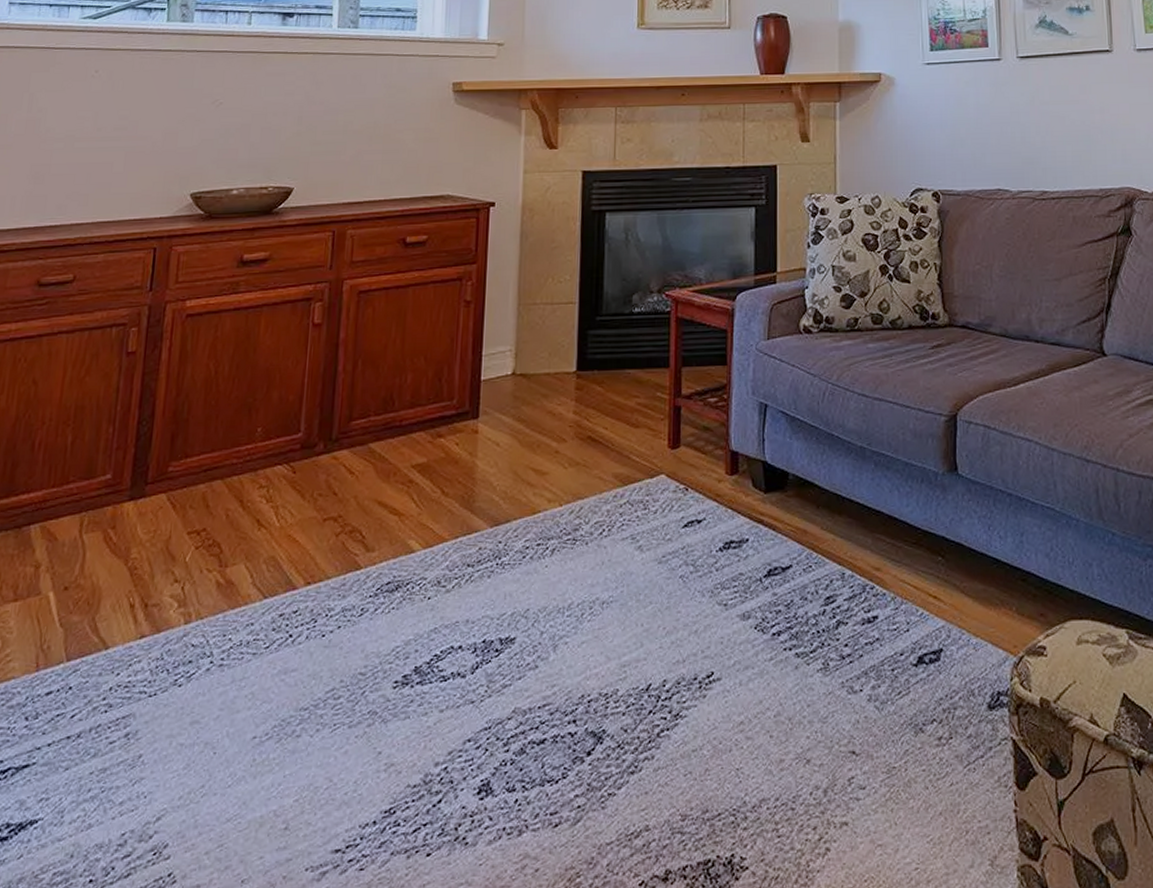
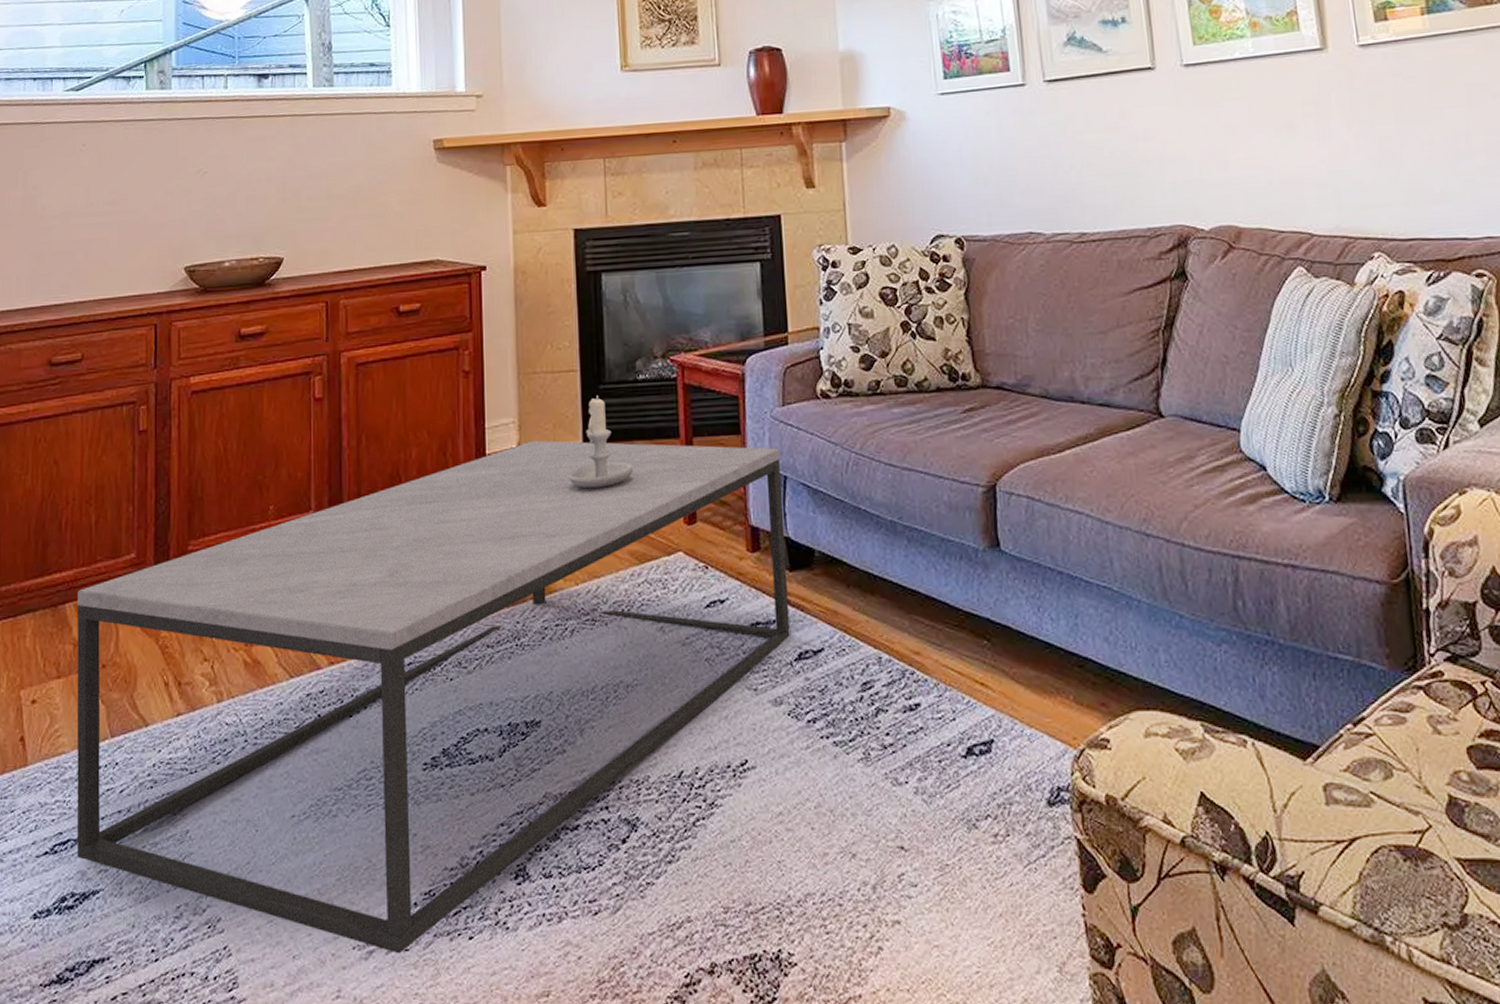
coffee table: none [17,367,763,874] -> present [76,440,790,954]
candle: none [560,326,623,414] -> present [568,395,634,489]

